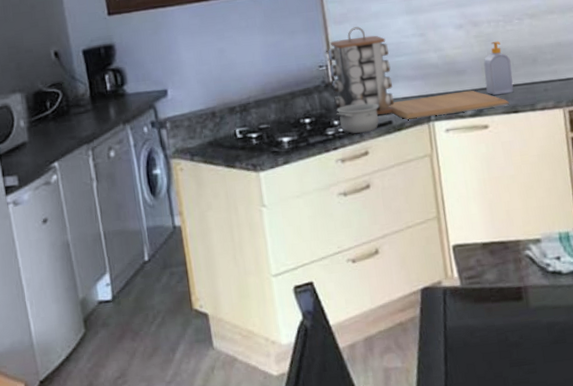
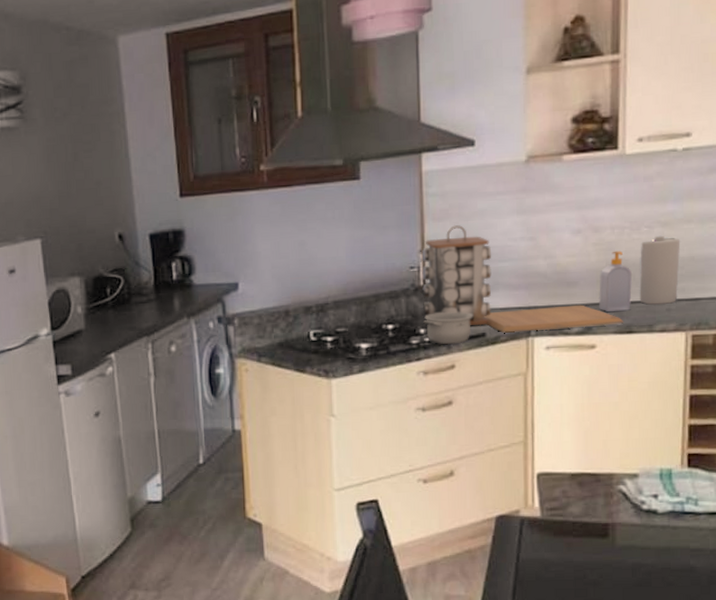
paper towel holder: none [514,25,551,87] -> present [639,235,681,305]

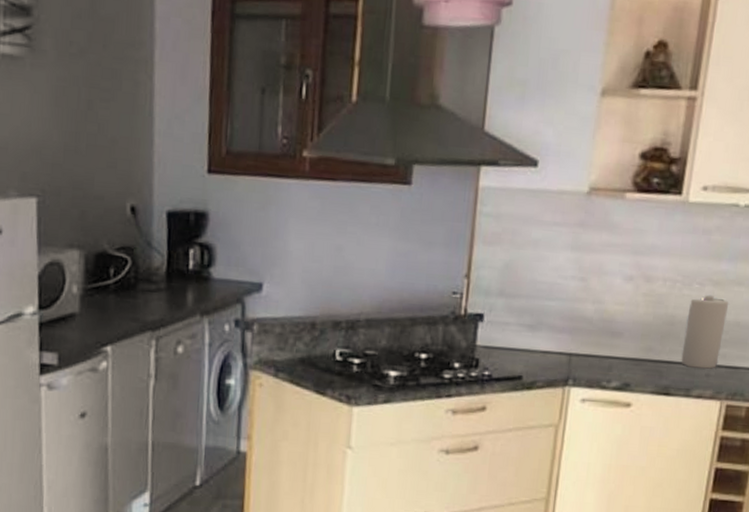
spice rack: present [422,225,492,326] -> none [460,252,540,367]
cooking pot: present [423,311,473,345] -> none [459,347,512,385]
chopping board: present [483,304,624,333] -> none [522,354,663,384]
soap bottle: present [599,250,632,313] -> none [640,304,677,371]

